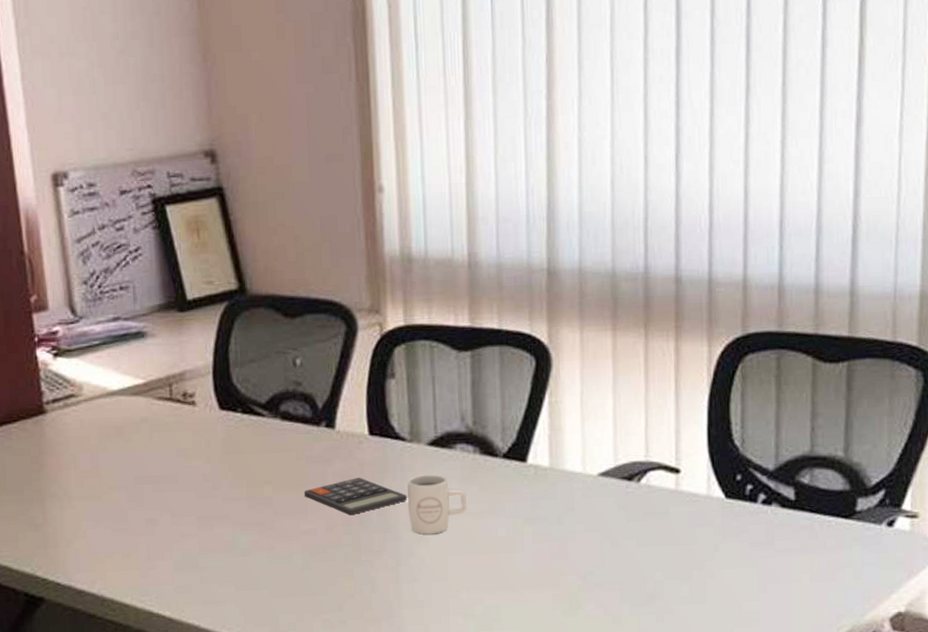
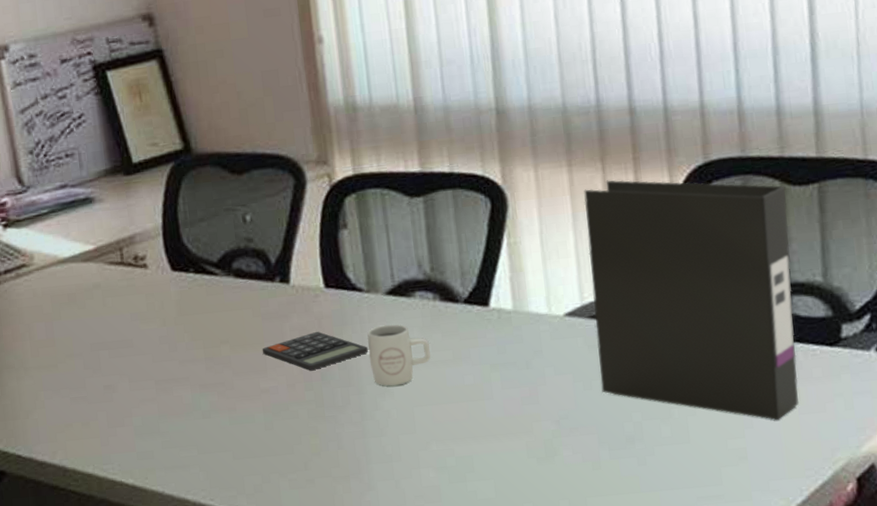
binder: none [625,346,817,585] -> present [584,180,799,420]

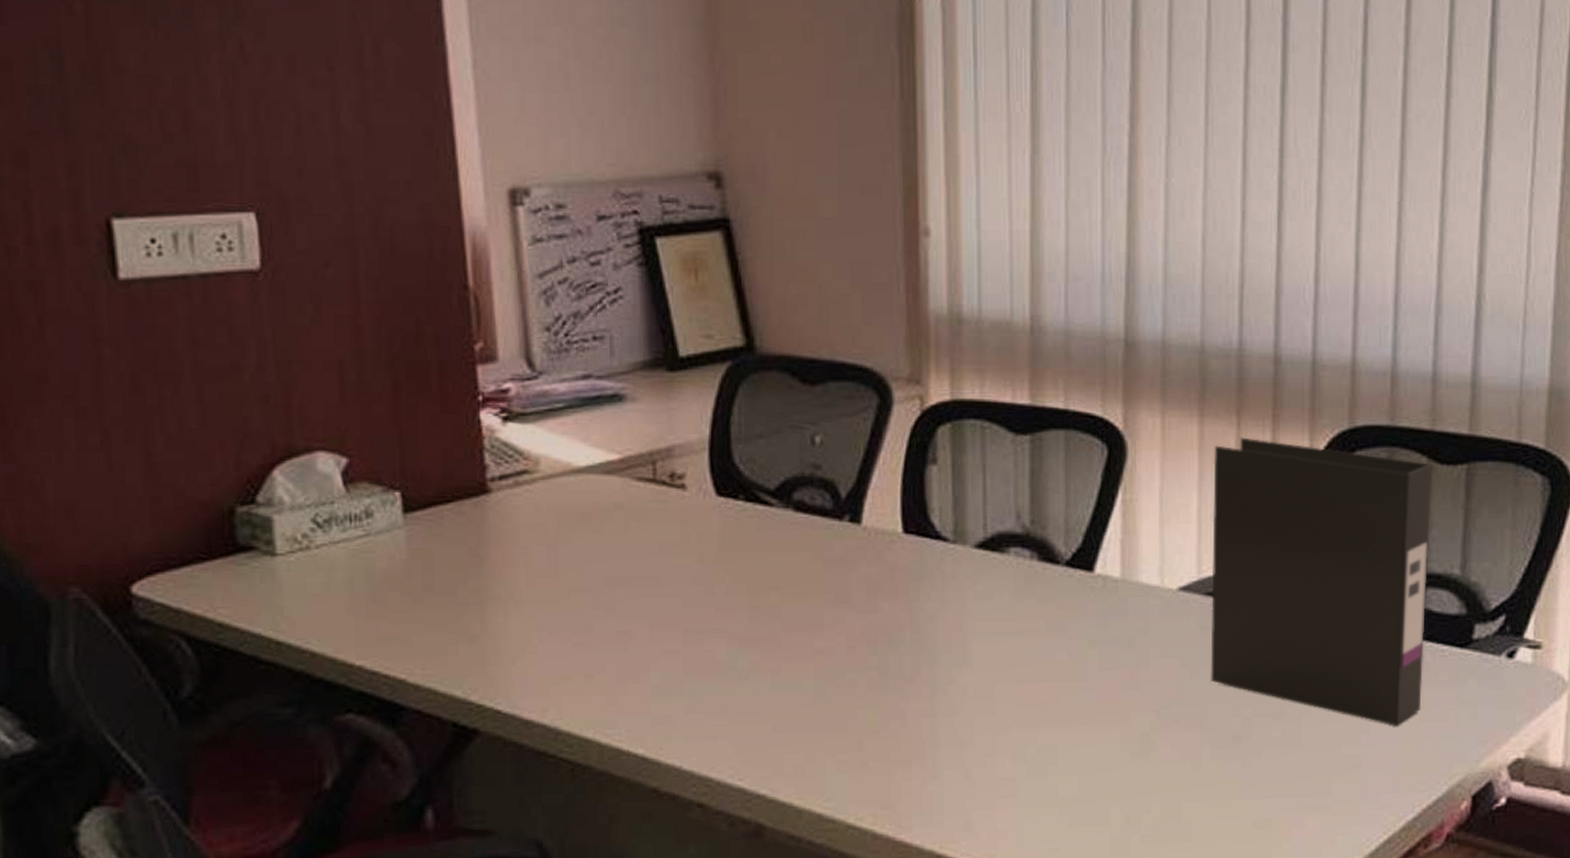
calculator: present [262,332,368,370] -> none [819,585,948,631]
mug: present [367,324,431,387] -> none [947,583,1020,657]

